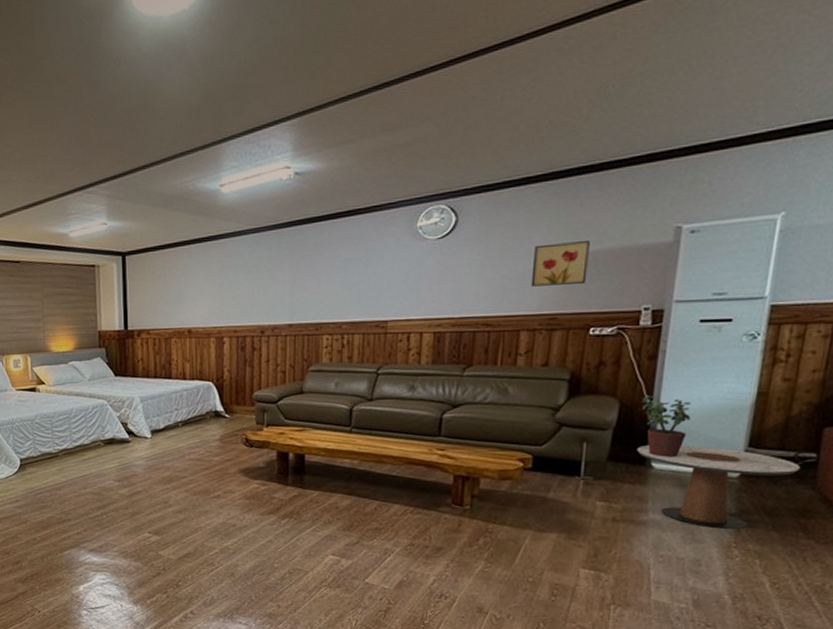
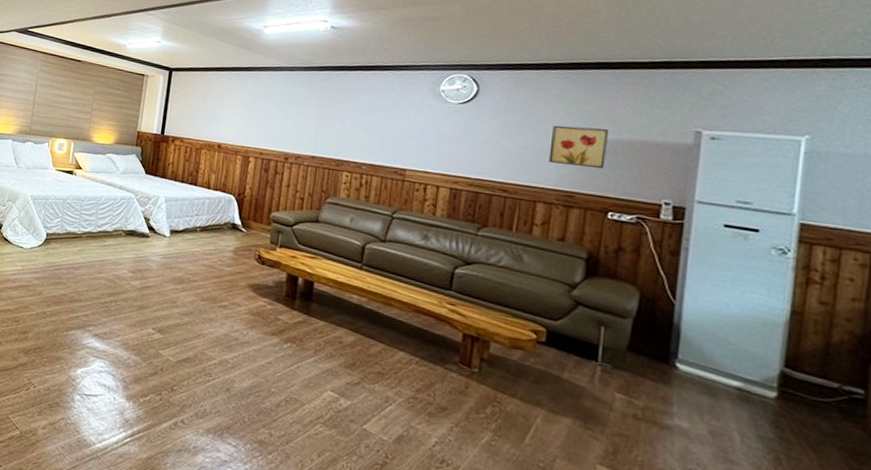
side table: present [637,444,801,530] -> none [659,342,847,459]
potted plant: present [641,395,691,457] -> none [663,290,719,362]

